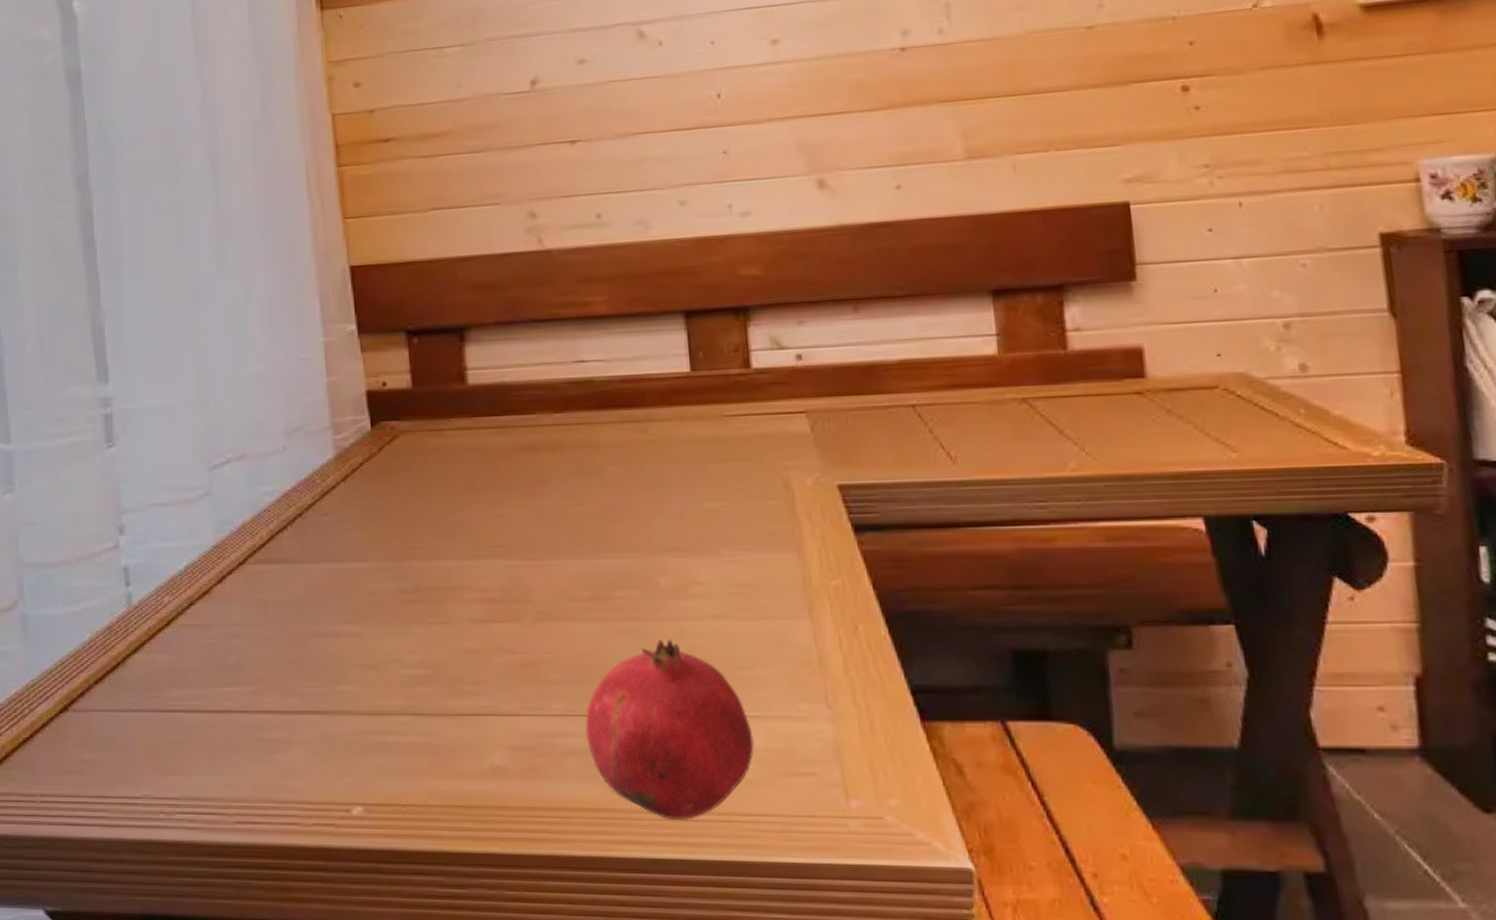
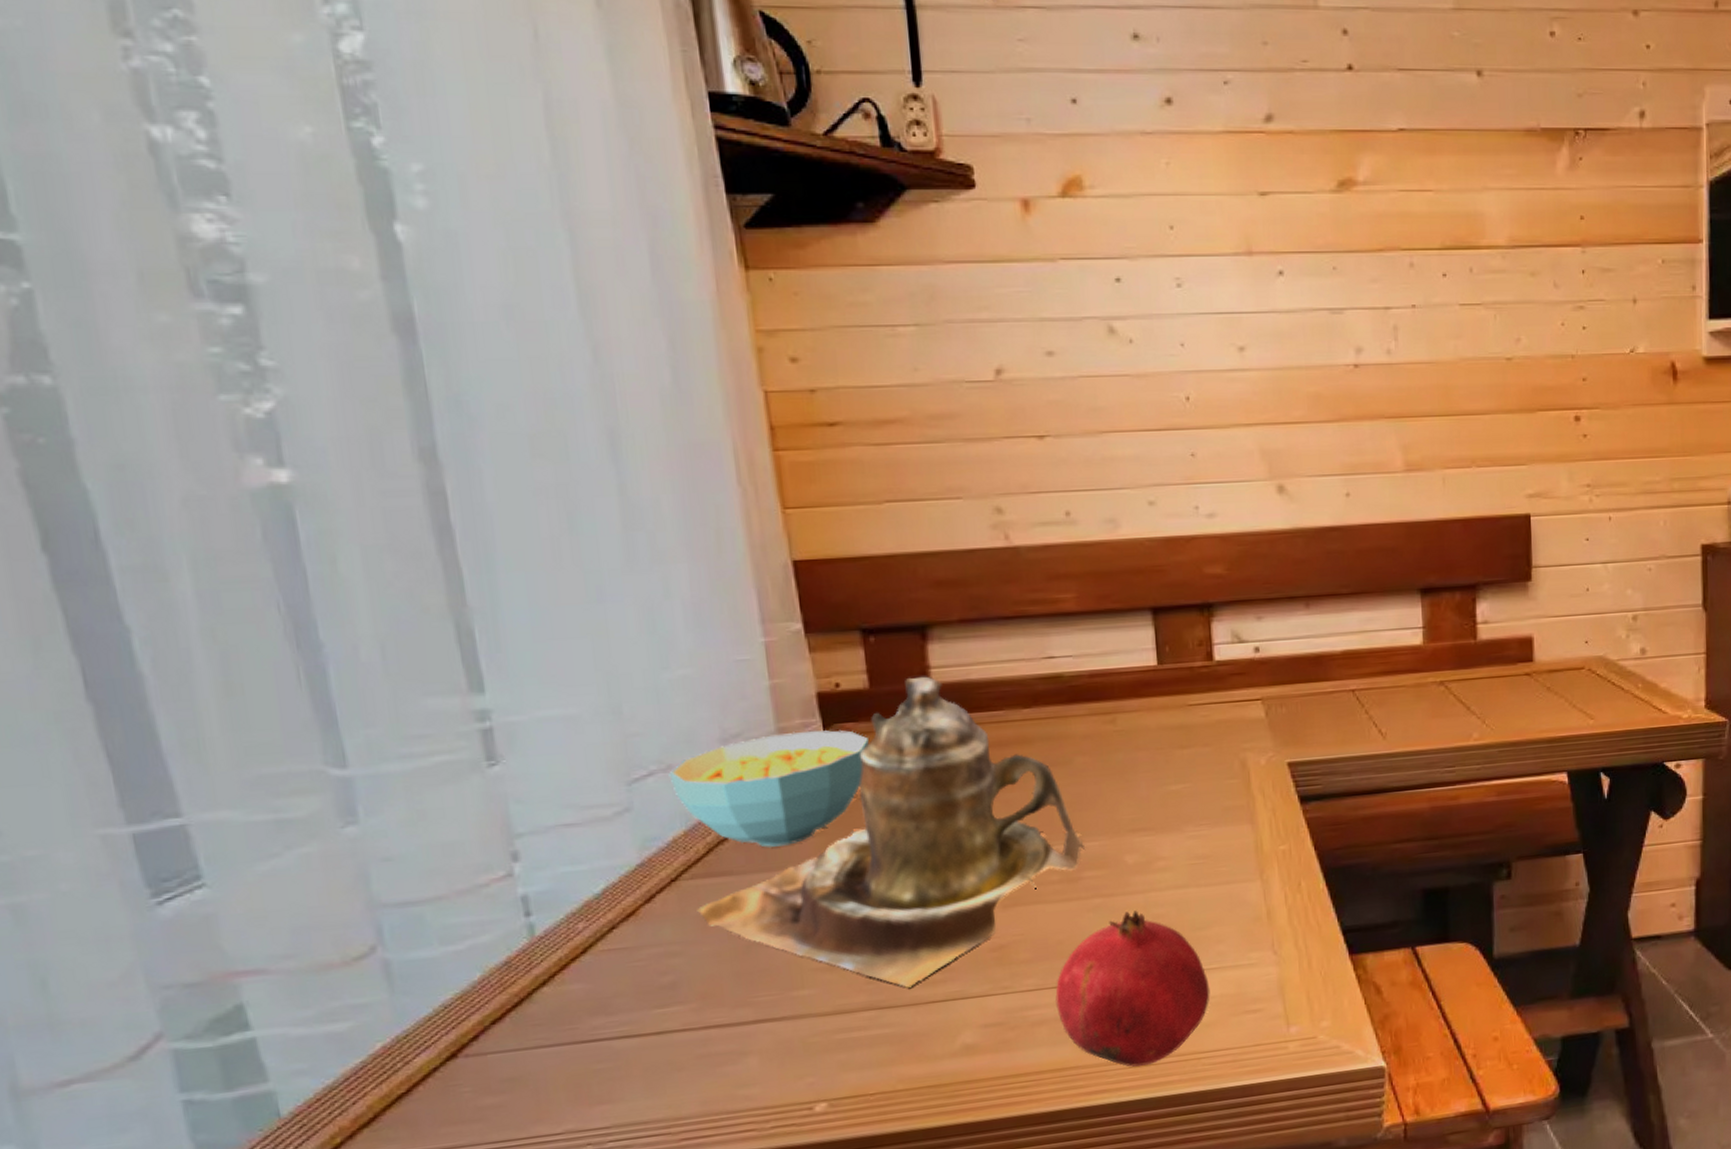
cereal bowl: none [242,426,410,539] -> present [669,729,869,847]
teapot: none [259,377,617,698] -> present [697,676,1086,989]

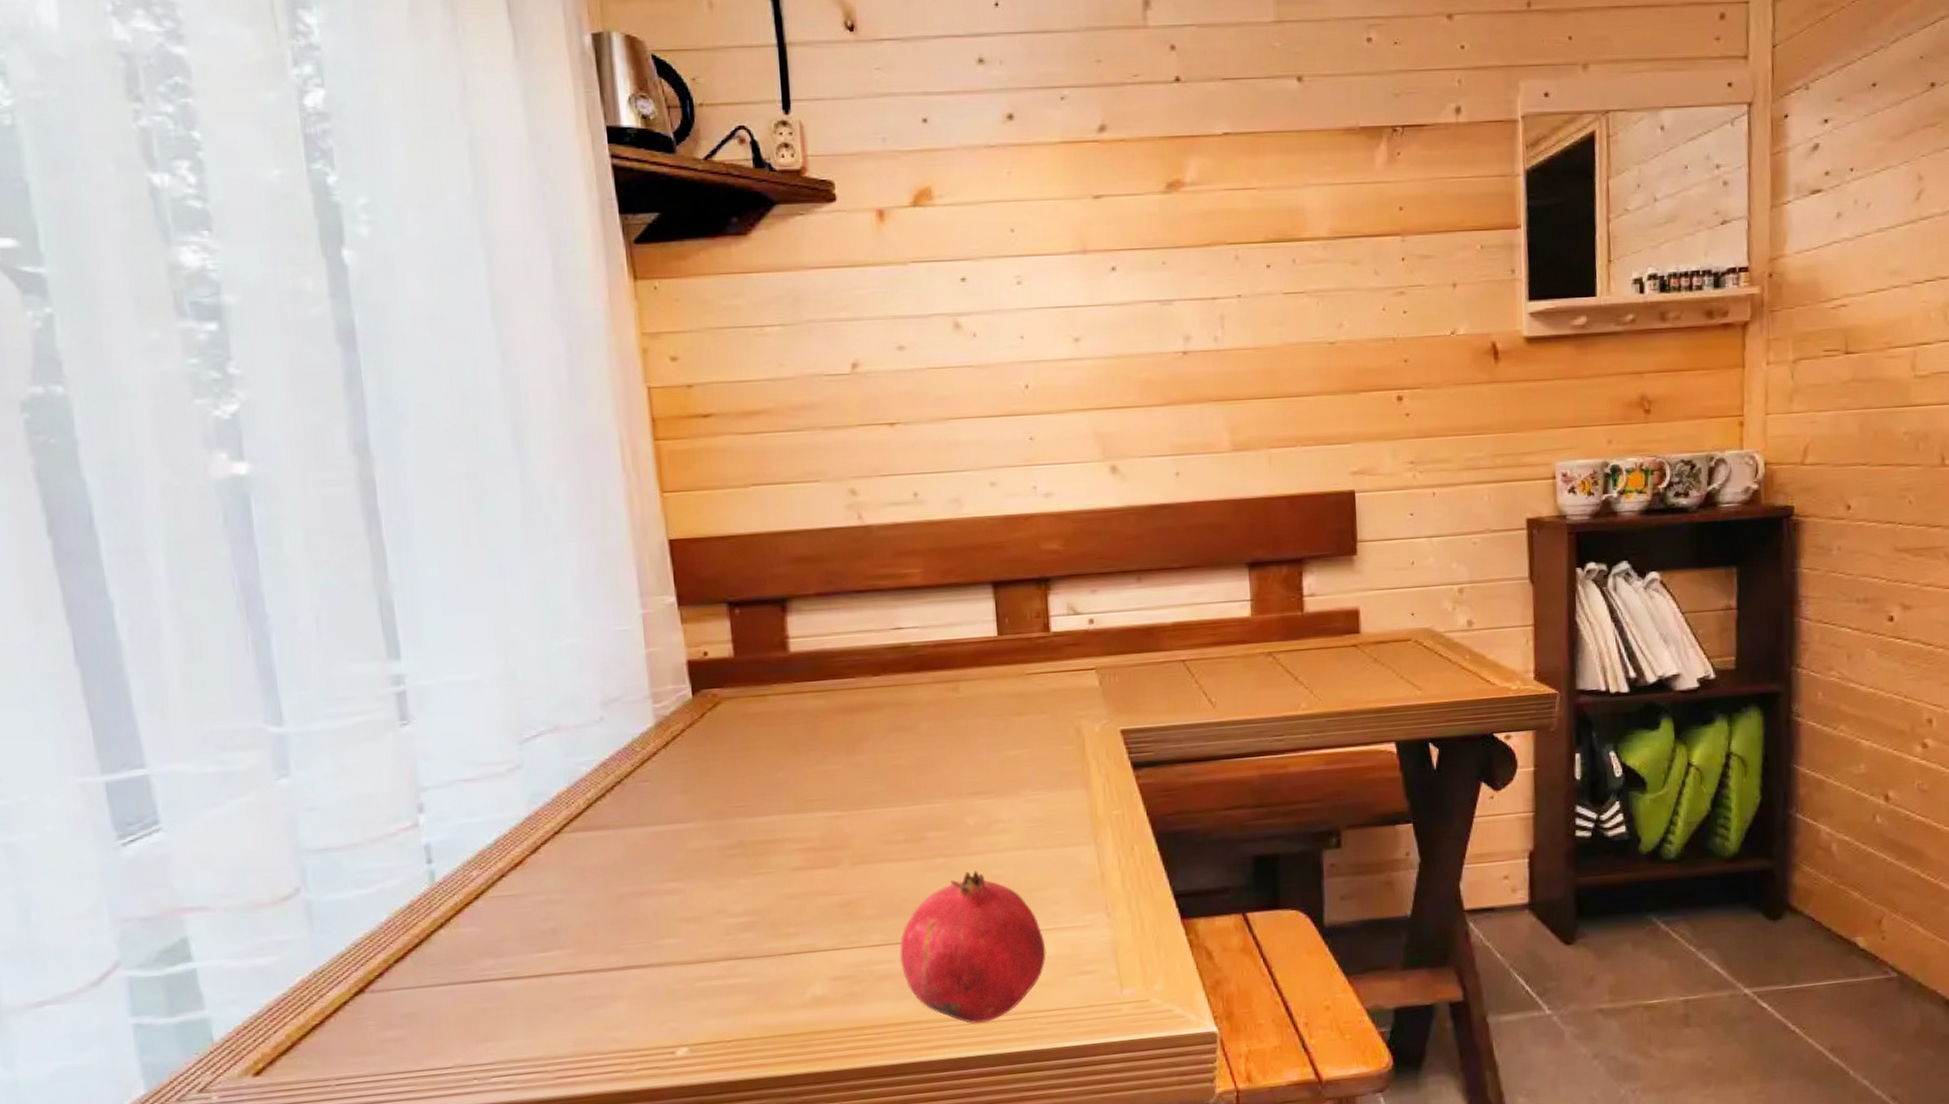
cereal bowl: present [669,729,869,847] -> none [555,694,732,804]
teapot: present [697,676,1086,989] -> none [576,645,930,941]

